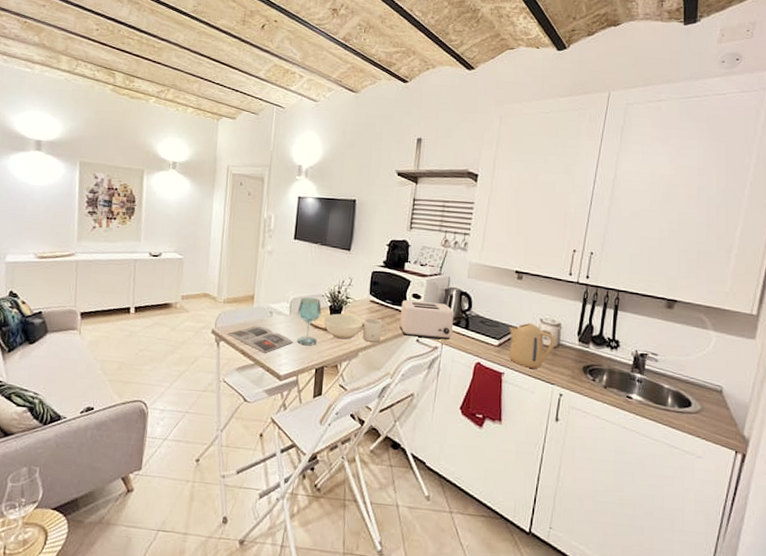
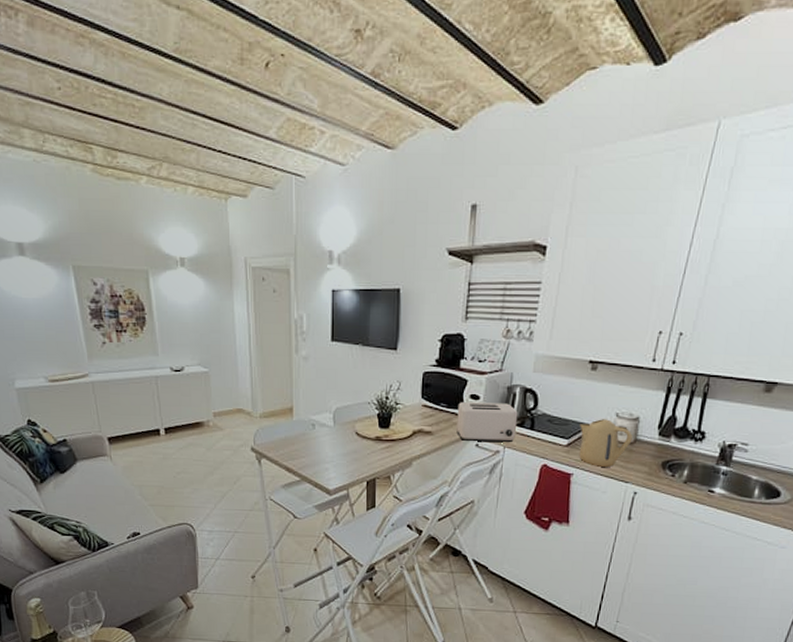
magazine: present [227,325,293,353] -> none [268,440,340,468]
wine glass: present [297,297,322,346] -> none [342,406,369,458]
bowl: present [323,313,364,340] -> none [372,421,417,449]
mug: present [363,317,389,342] -> none [415,424,444,450]

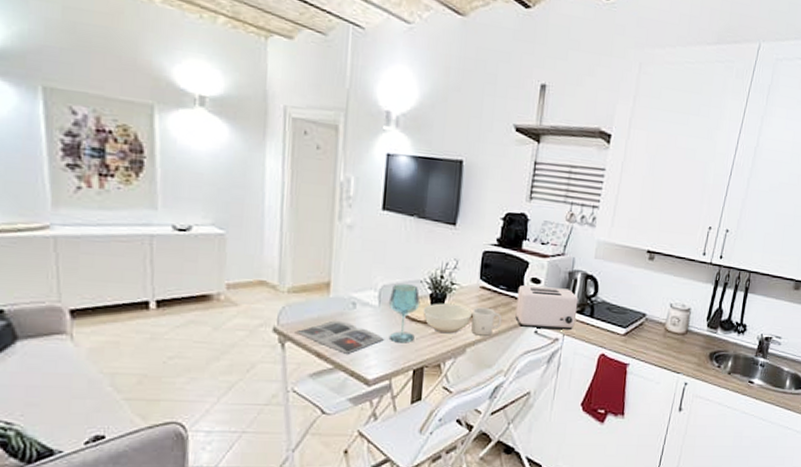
magazine: none [268,440,340,468] -> present [295,320,384,354]
wine glass: none [342,406,369,458] -> present [388,284,421,343]
bowl: none [372,421,417,449] -> present [422,303,473,334]
mug: none [415,424,444,450] -> present [471,307,502,336]
kettle: present [579,419,633,468] -> none [635,309,685,358]

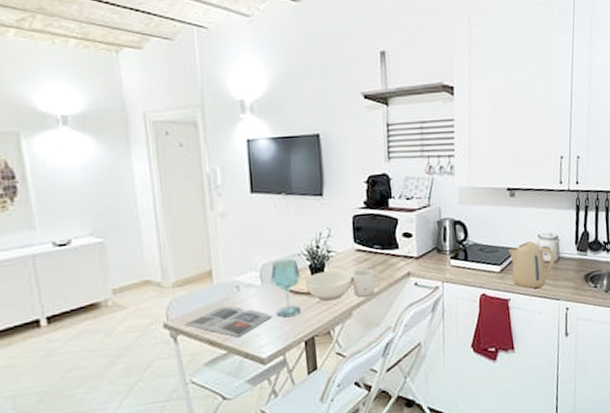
toaster: present [515,285,579,331] -> none [391,237,452,282]
kettle: none [635,309,685,358] -> present [509,241,556,289]

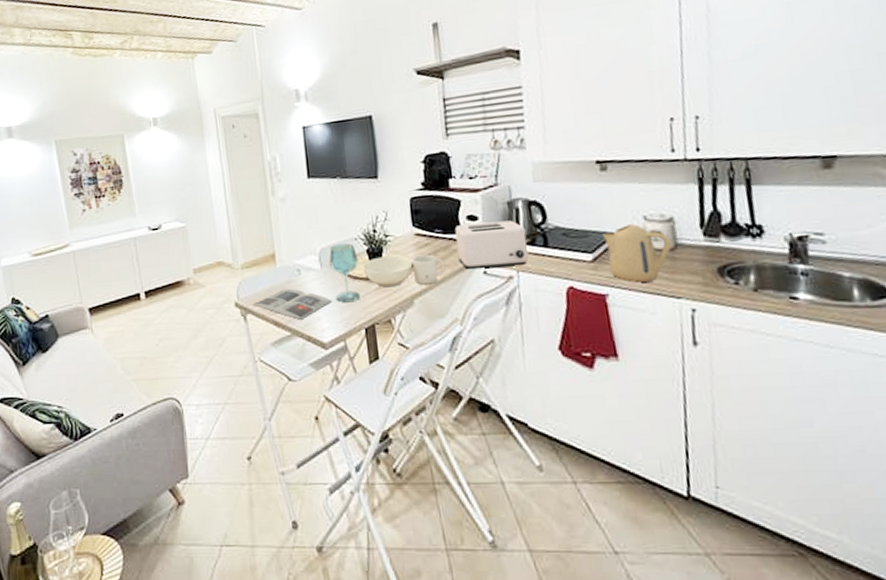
toaster: none [391,237,452,282] -> present [454,220,528,270]

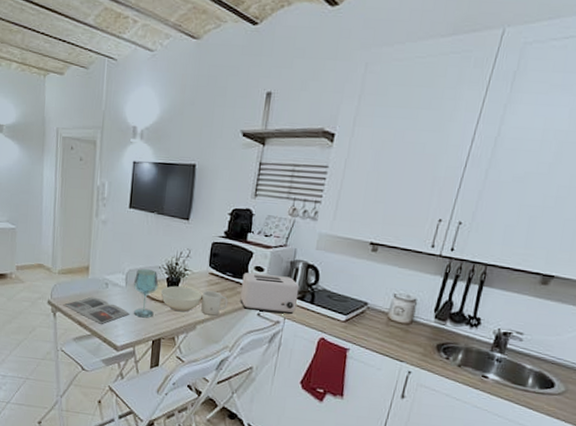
kettle: present [602,224,672,284] -> none [356,298,409,346]

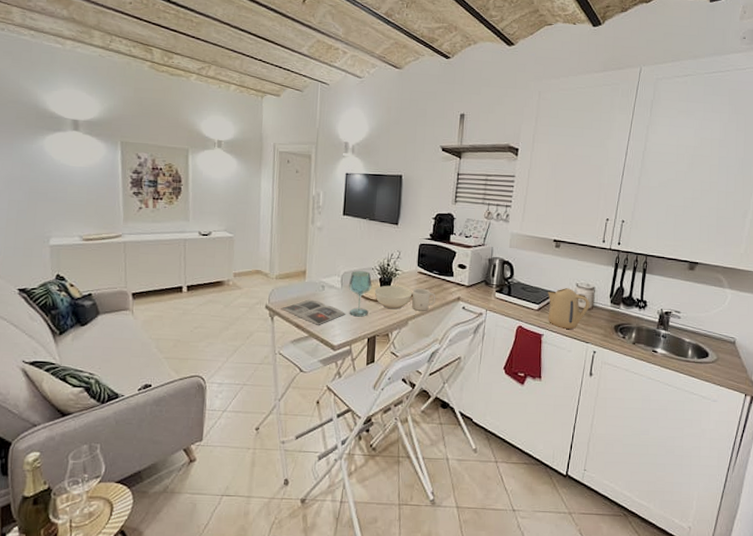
toaster: present [240,273,300,315] -> none [446,270,498,307]
kettle: none [356,298,409,346] -> present [548,288,590,330]

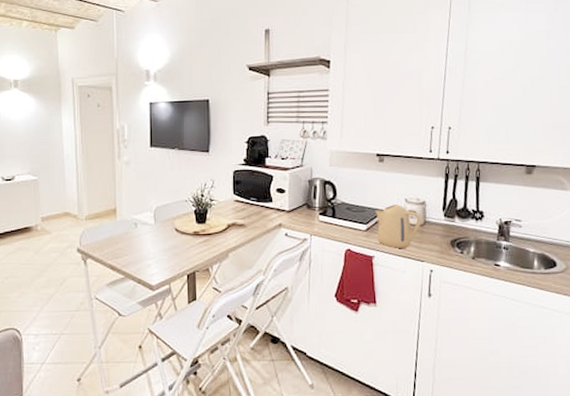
magazine: present [281,299,345,325] -> none [93,238,161,265]
wine glass: present [348,271,372,317] -> none [162,204,187,253]
bowl: present [374,285,413,310] -> none [190,217,231,242]
mug: present [412,288,436,311] -> none [230,217,256,242]

